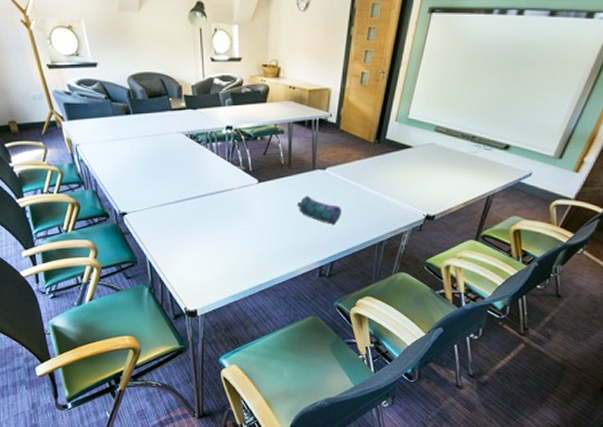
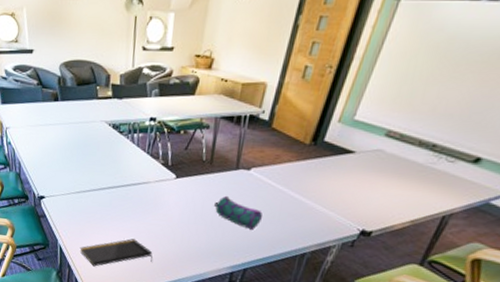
notepad: none [170,246,245,278] -> present [80,239,153,267]

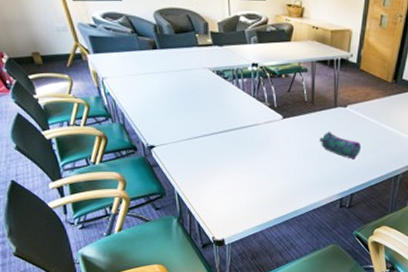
notepad: present [80,239,153,267] -> none [198,178,270,209]

